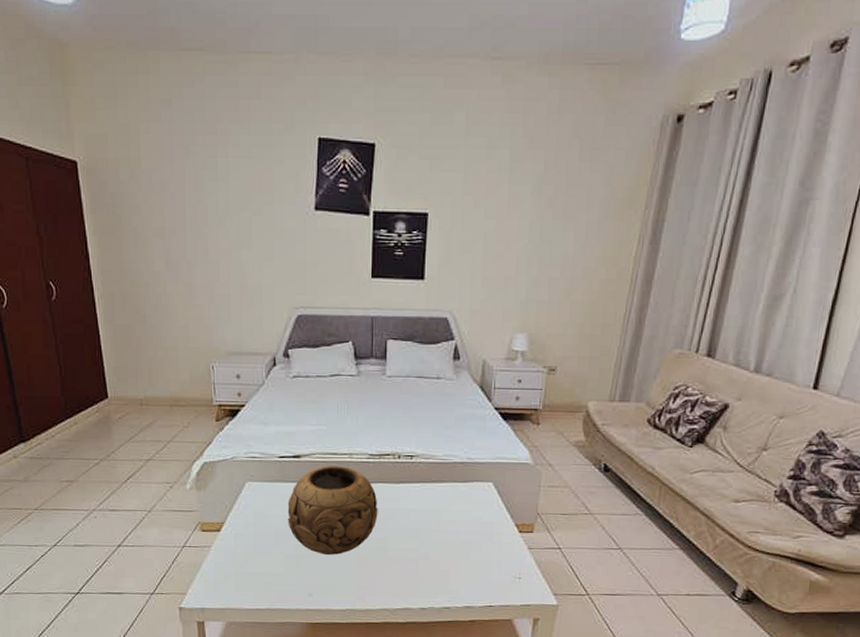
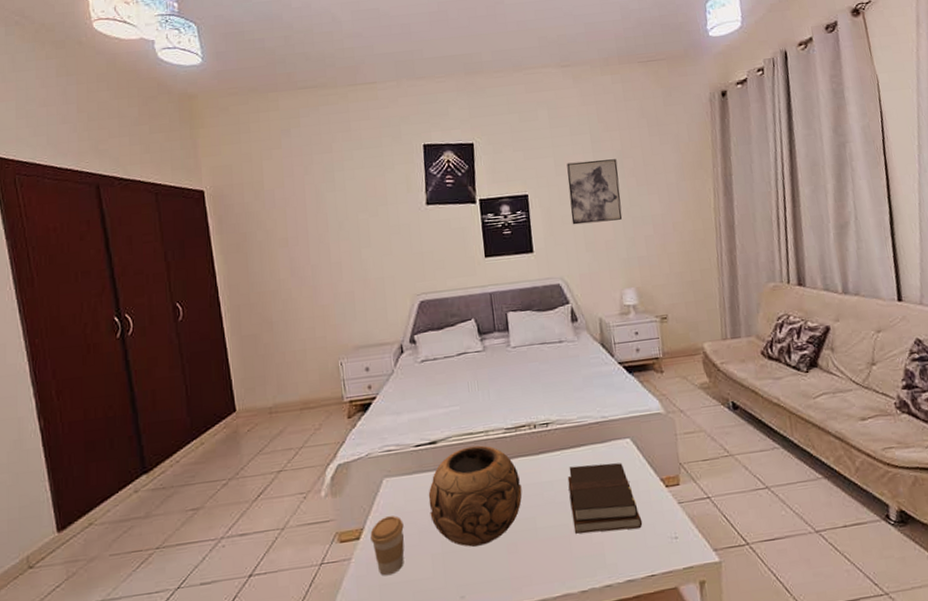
coffee cup: none [230,516,262,566] -> present [370,515,405,576]
bible: none [422,499,490,564] -> present [567,463,643,534]
wall art: none [472,182,536,256] -> present [566,159,623,225]

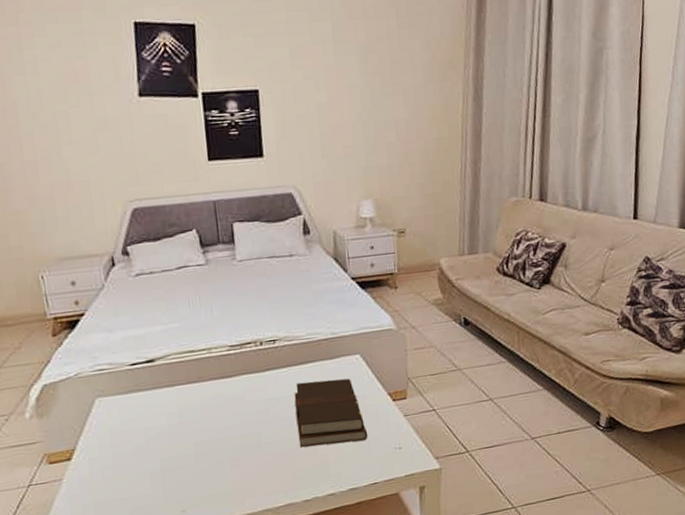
coffee cup: present [370,515,405,576] -> none [82,435,121,495]
decorative bowl: present [428,445,523,547] -> none [145,363,247,464]
wall art: present [566,159,623,225] -> none [304,53,364,127]

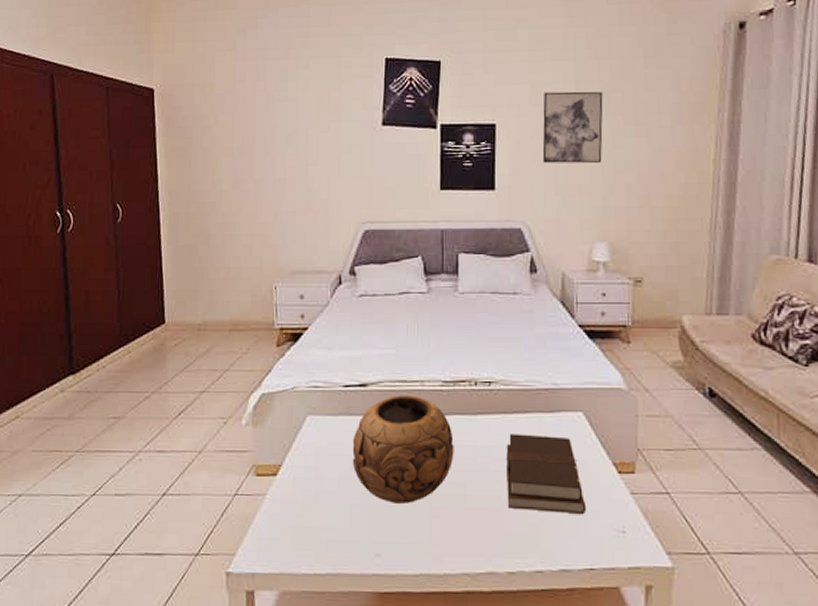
decorative bowl: none [145,363,247,464] -> present [352,395,454,504]
wall art: none [304,53,364,127] -> present [542,91,603,163]

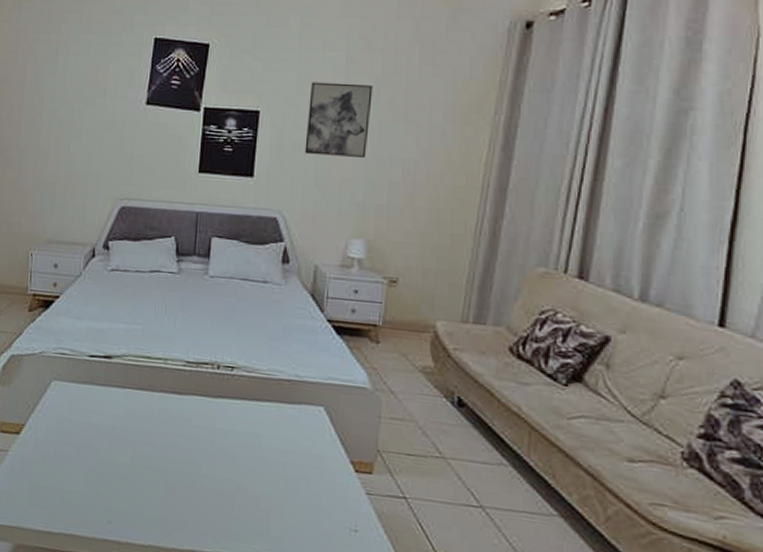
decorative bowl: present [352,395,454,504] -> none [92,370,192,476]
bible: present [506,433,587,514] -> none [240,420,320,508]

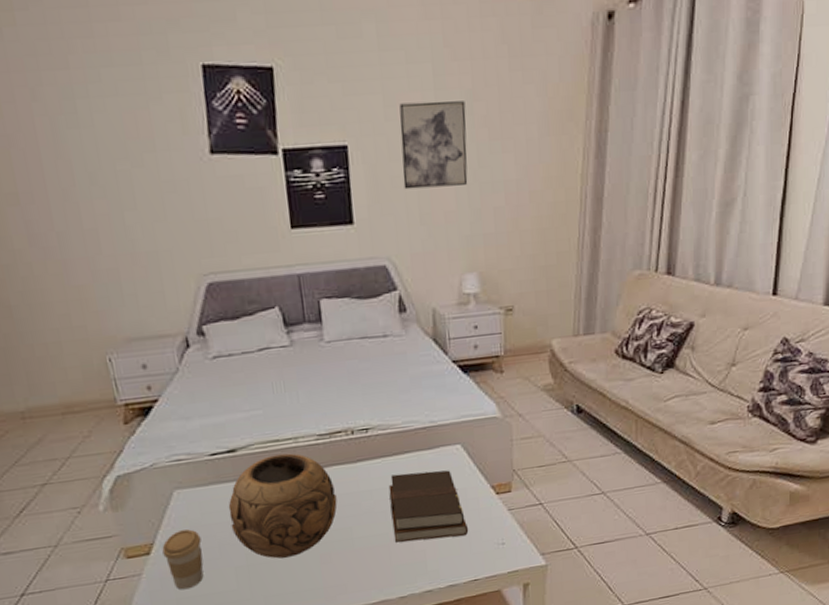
coffee cup: none [30,419,64,479] -> present [162,529,204,590]
decorative bowl: none [92,370,192,476] -> present [228,453,338,559]
bible: none [240,420,320,508] -> present [388,470,469,542]

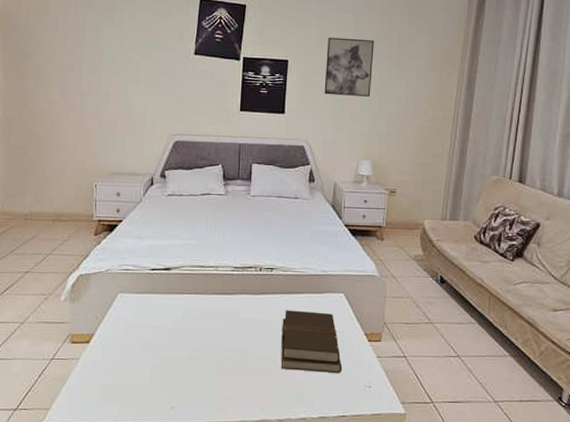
coffee cup: present [162,529,204,590] -> none [99,327,130,379]
decorative bowl: present [228,453,338,559] -> none [155,278,240,366]

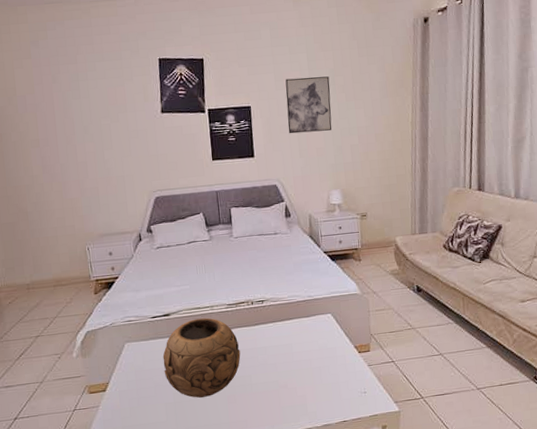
decorative bowl: none [155,278,240,366] -> present [162,317,241,398]
bible: present [280,310,343,373] -> none [278,333,339,389]

